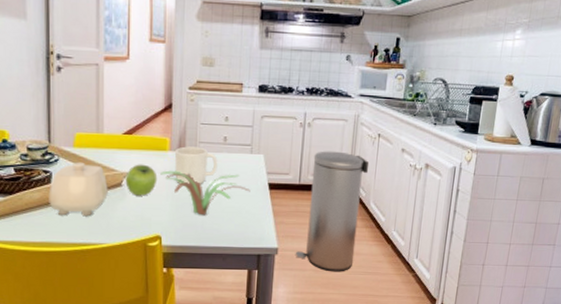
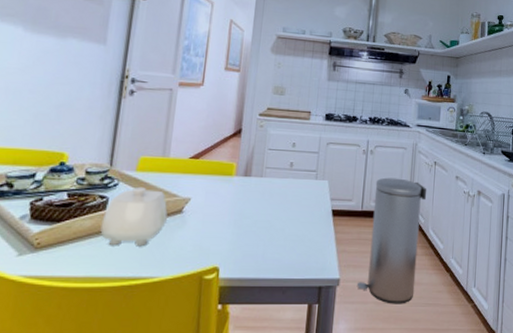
fruit: present [125,164,158,196] -> none [186,189,221,224]
plant: present [160,170,250,216] -> none [224,196,314,244]
mug: present [174,146,218,185] -> none [239,171,283,212]

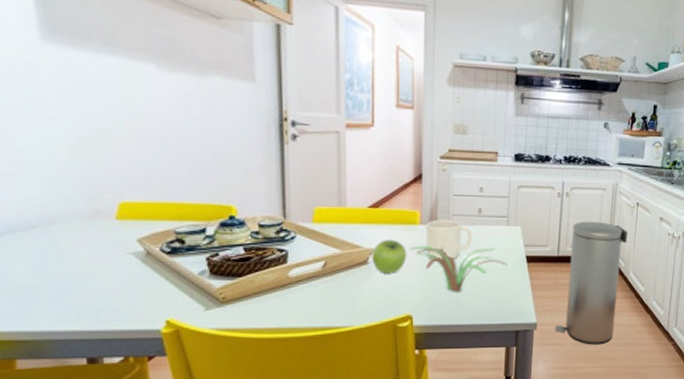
sugar bowl: present [100,186,168,247] -> none [284,238,352,298]
fruit: none [186,189,221,224] -> present [372,239,407,274]
plant: none [224,196,314,244] -> present [410,245,507,292]
mug: none [239,171,283,212] -> present [425,219,472,260]

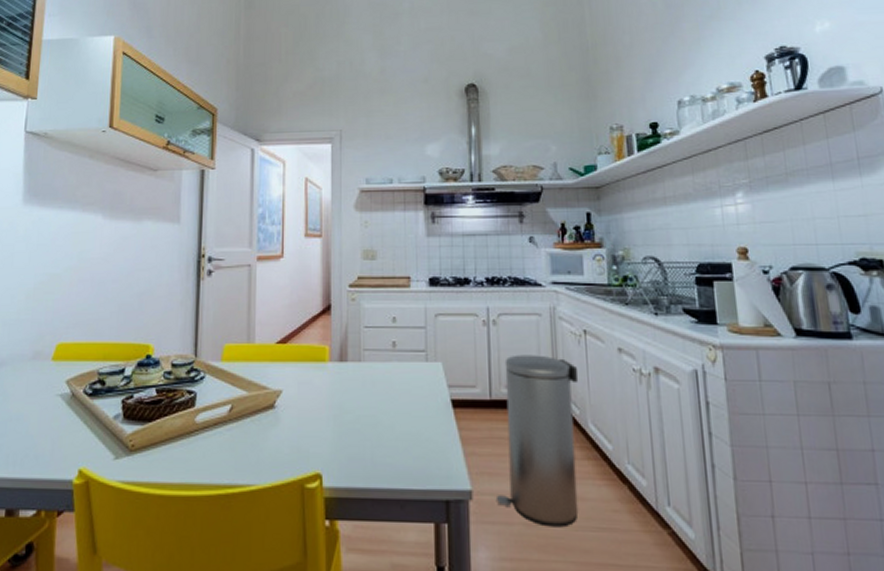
fruit: present [372,239,407,274] -> none [279,379,316,420]
plant: present [410,245,507,292] -> none [319,386,429,445]
mug: present [425,219,472,260] -> none [335,355,387,404]

